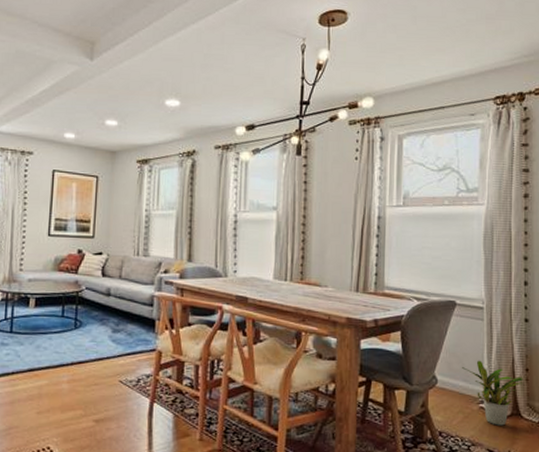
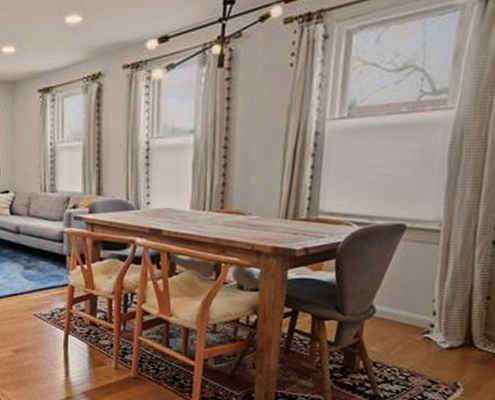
potted plant: present [462,360,523,426] -> none [407,288,483,357]

